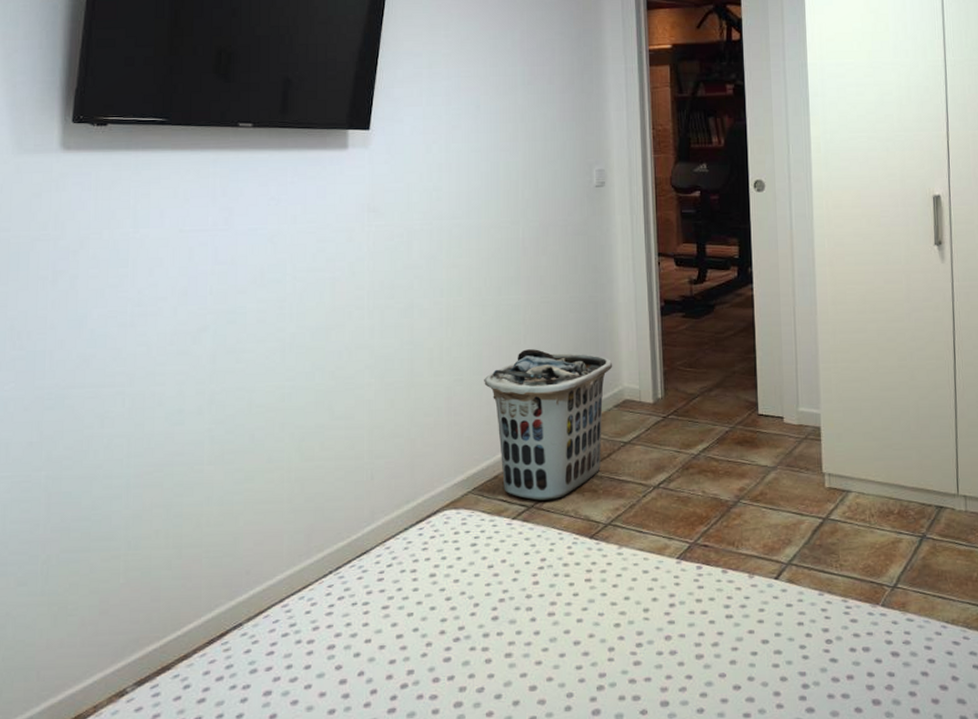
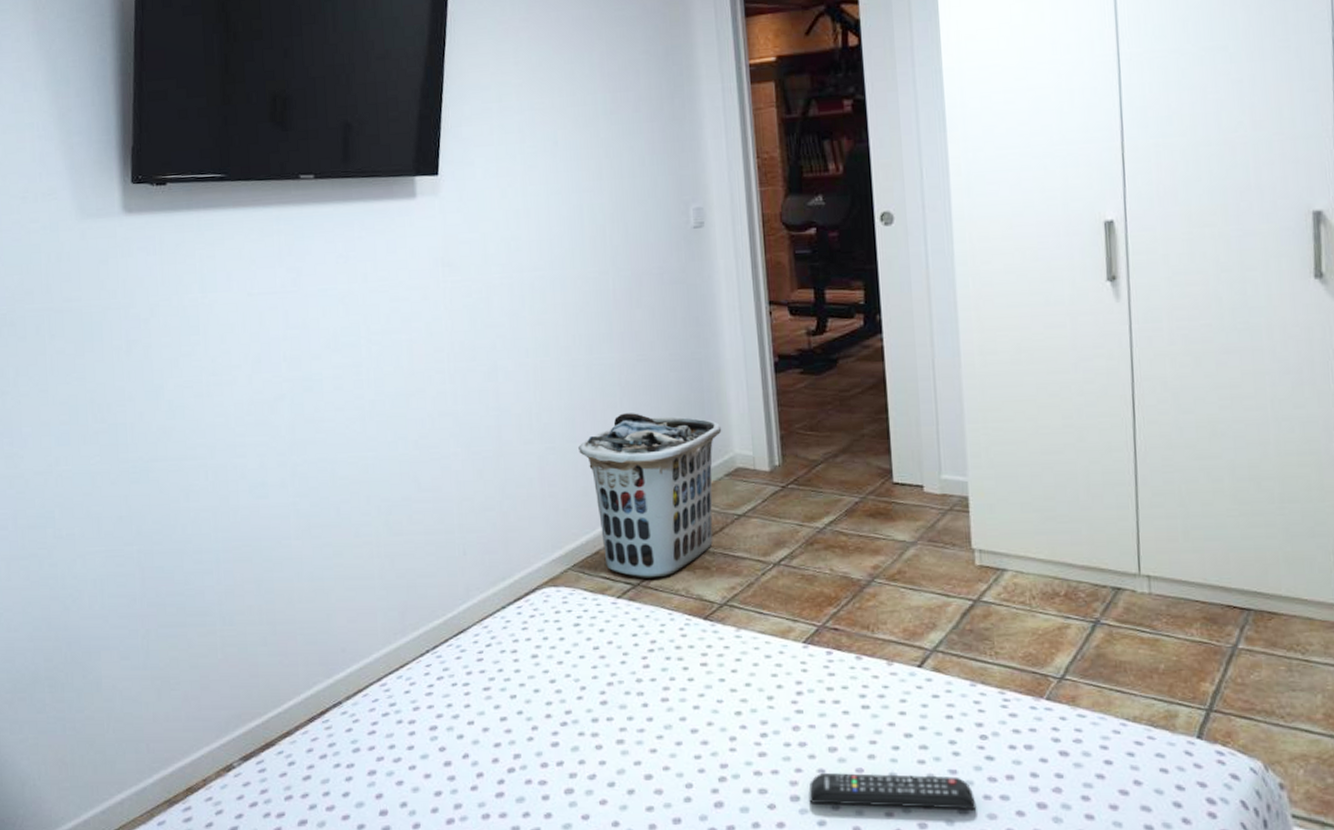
remote control: none [677,677,822,709] -> present [809,773,977,809]

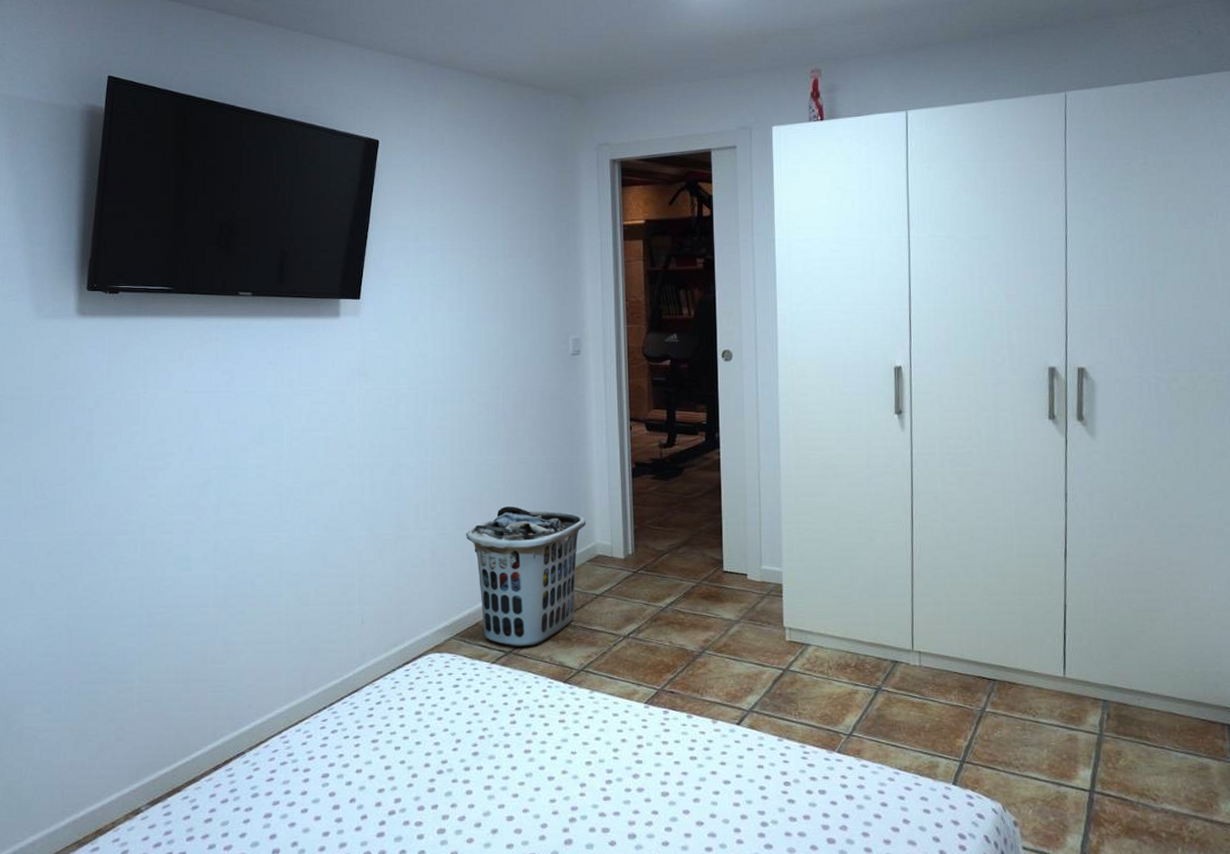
remote control: present [809,773,977,809] -> none [644,814,779,845]

